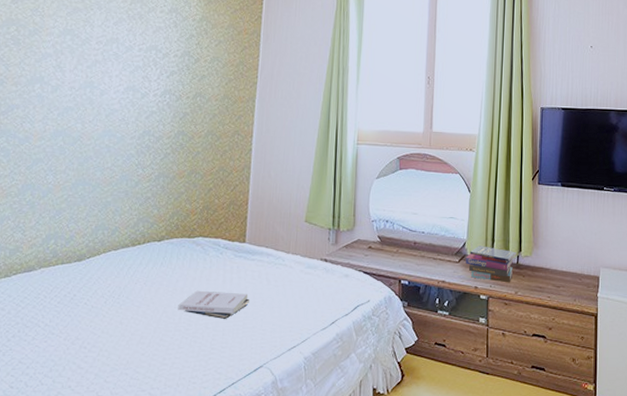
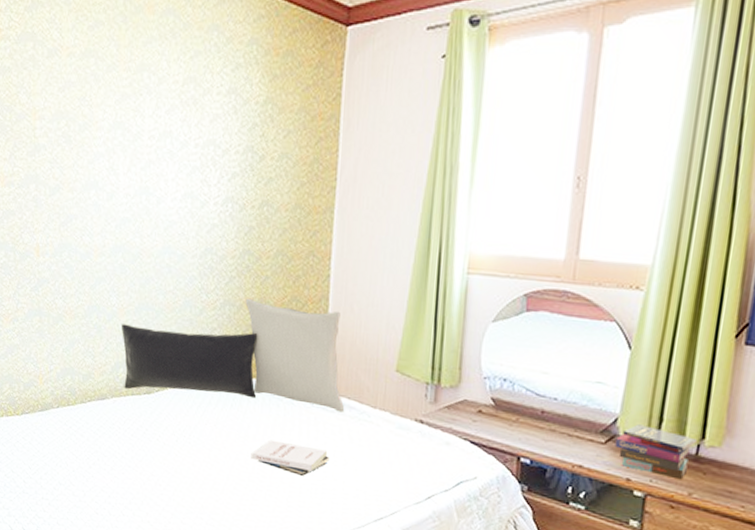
pillow: none [54,199,189,259] -> present [122,324,258,399]
pillow: none [178,170,263,260] -> present [245,298,345,413]

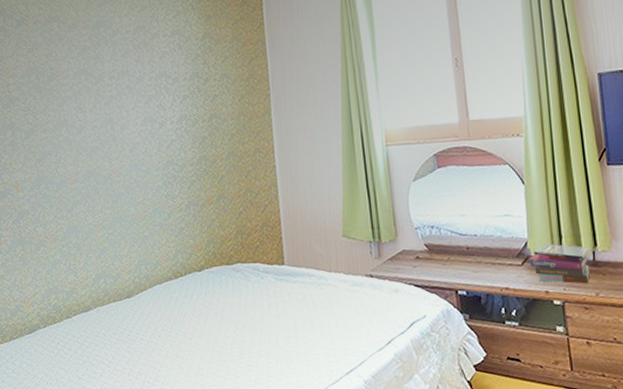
pillow: present [122,324,258,399] -> none [99,226,226,298]
pillow: present [245,298,345,413] -> none [207,194,305,281]
books: present [250,439,329,476] -> none [228,317,298,346]

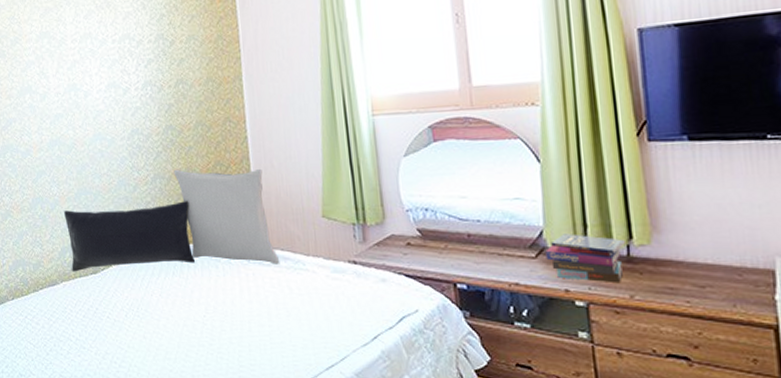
pillow: none [99,226,226,298] -> present [64,201,195,272]
pillow: none [207,194,305,281] -> present [173,168,280,265]

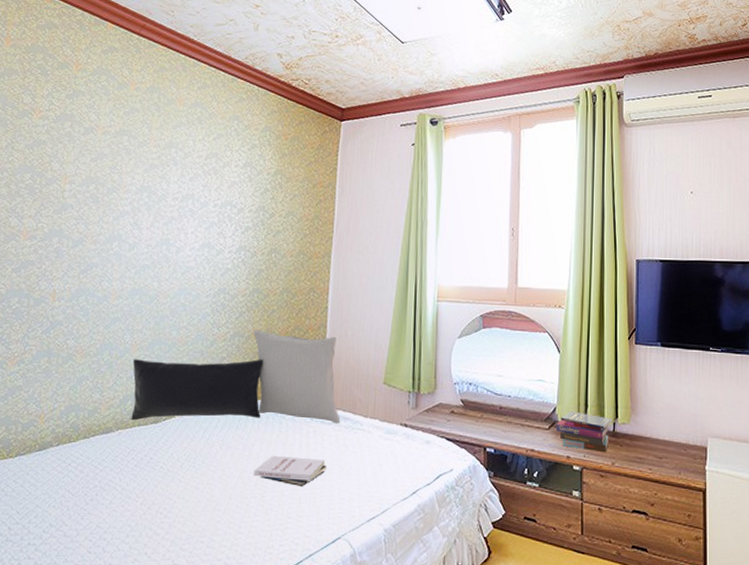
books: none [197,301,273,333] -> present [253,455,327,486]

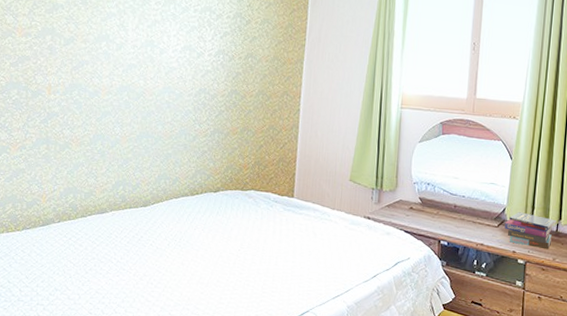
pillow: present [131,359,264,421] -> none [123,149,241,206]
pillow: present [253,329,341,424] -> none [231,127,310,214]
books: present [253,455,327,486] -> none [232,239,297,266]

